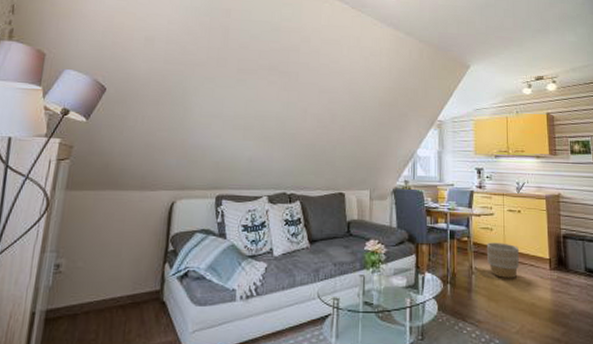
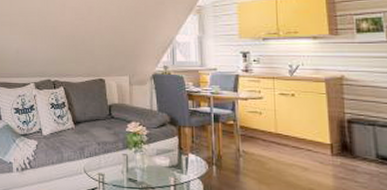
planter: present [486,242,519,278] -> none [255,126,294,162]

